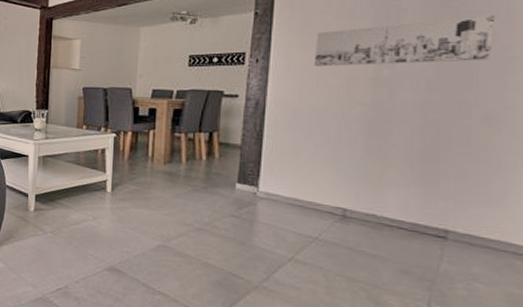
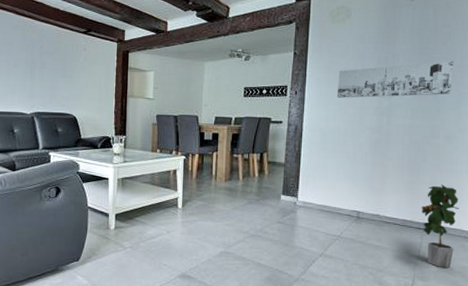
potted plant: none [441,180,505,294] -> present [421,184,459,269]

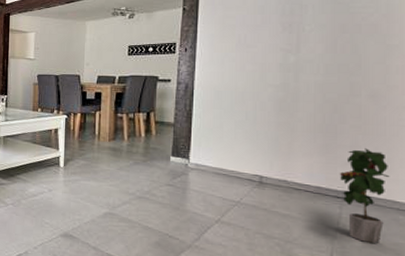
wall art: present [336,61,454,98] -> none [233,10,378,54]

